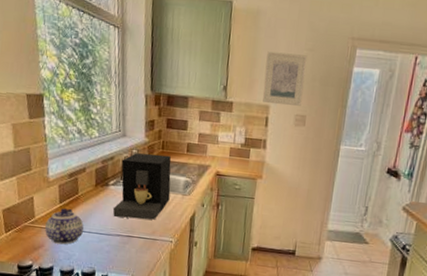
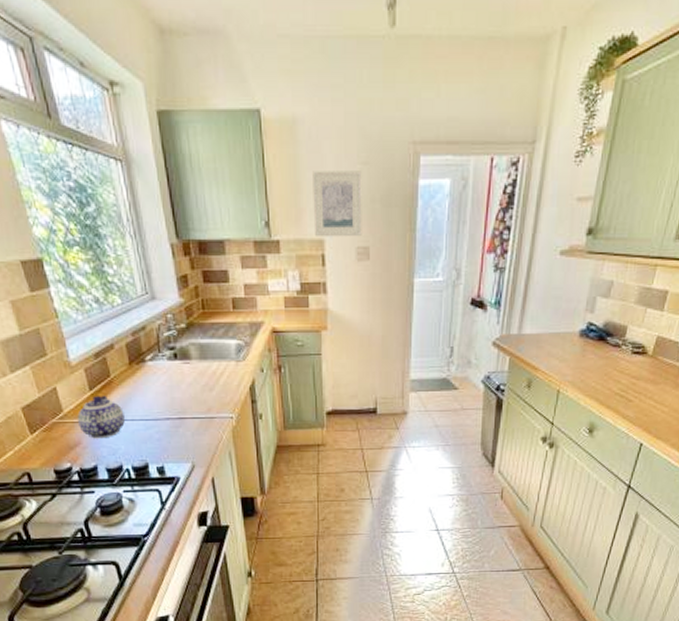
coffee maker: present [113,153,171,220] -> none [155,316,222,399]

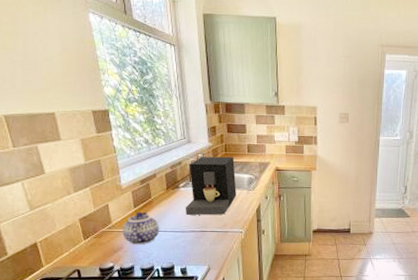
coffee maker: none [155,316,222,399] -> present [186,156,236,216]
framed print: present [312,171,362,237] -> none [310,60,345,106]

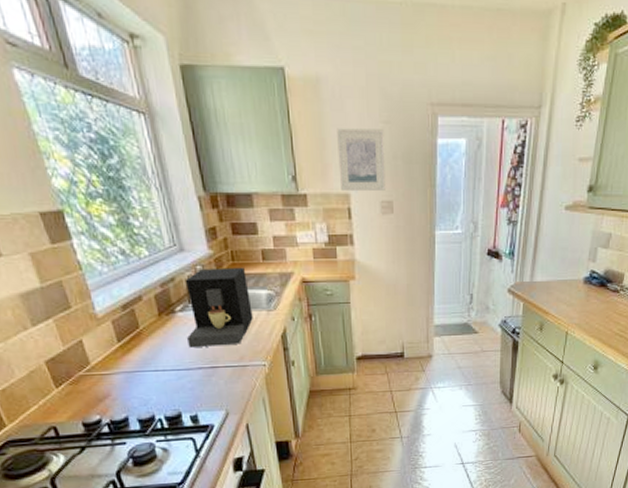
teapot: present [123,211,159,245] -> none [106,346,156,390]
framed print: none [310,60,345,106] -> present [337,128,386,192]

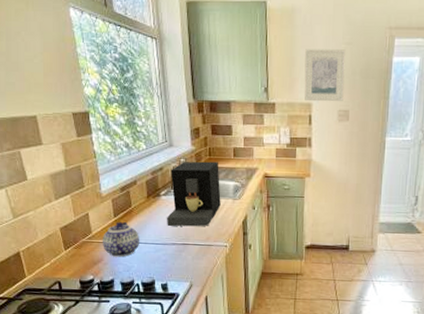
teapot: none [106,346,156,390] -> present [103,221,139,257]

